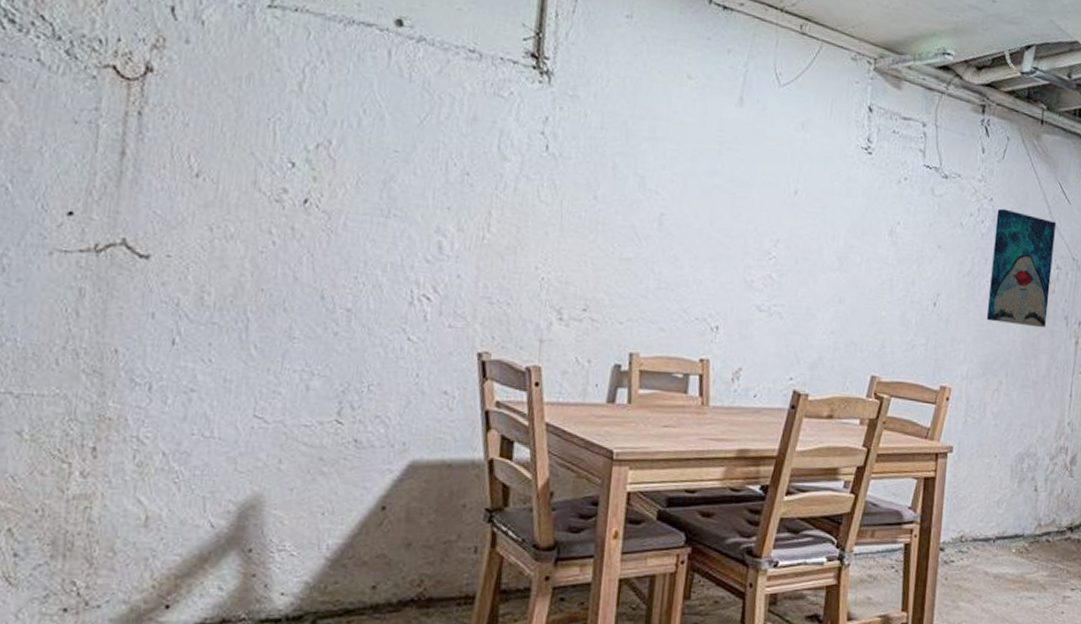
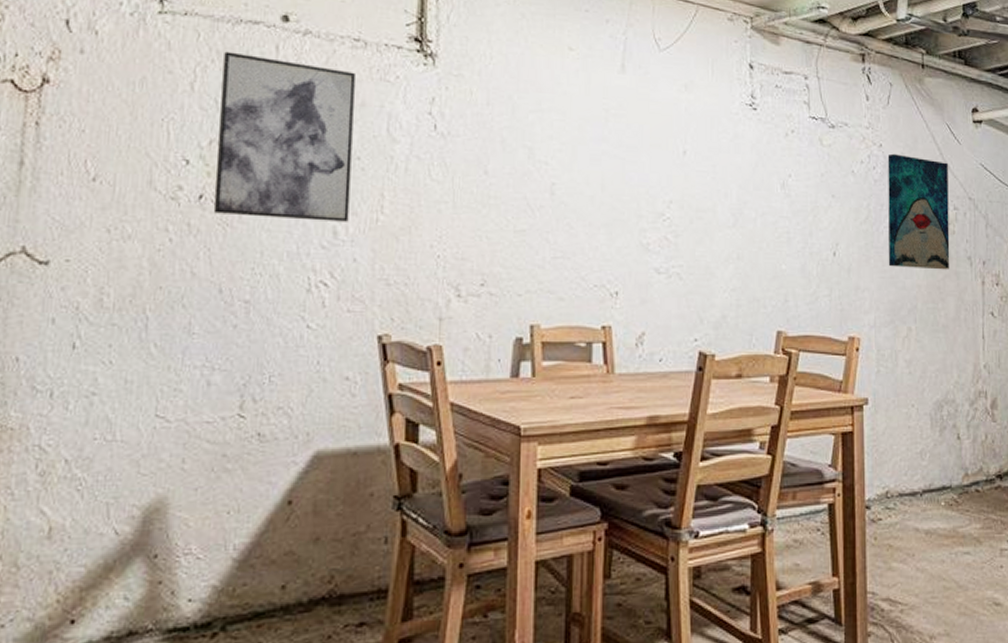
wall art: none [317,52,470,238] -> present [213,51,357,222]

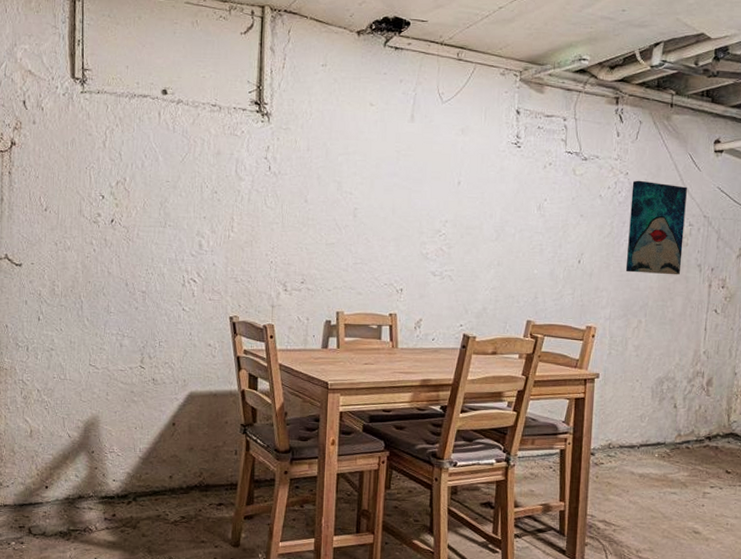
wall art: present [213,51,357,222] -> none [120,118,214,238]

